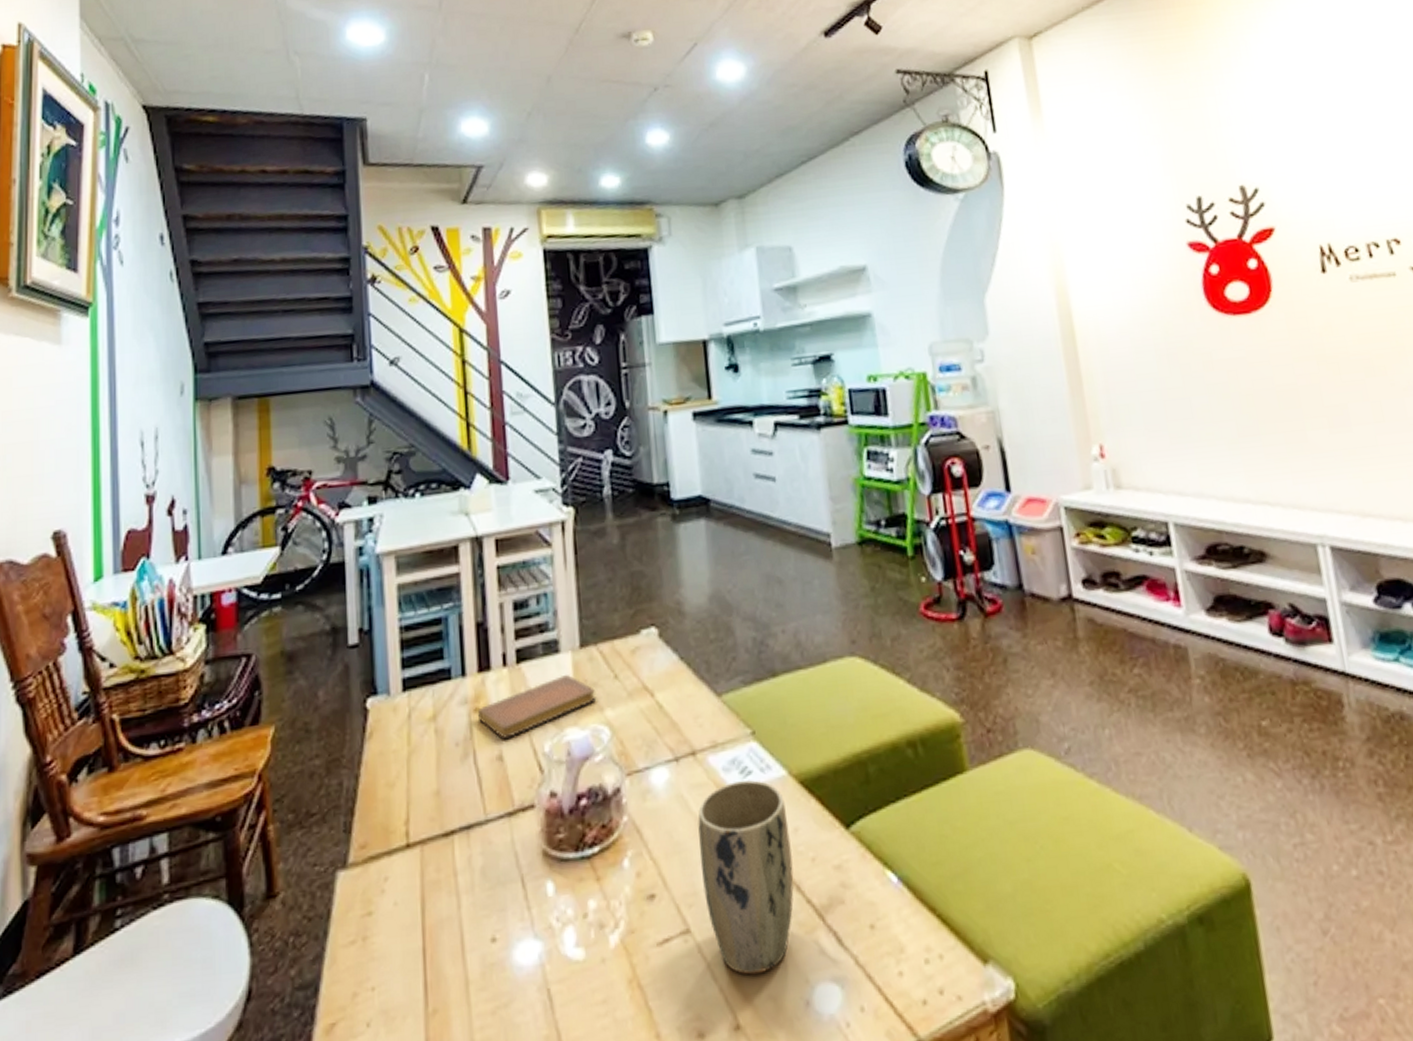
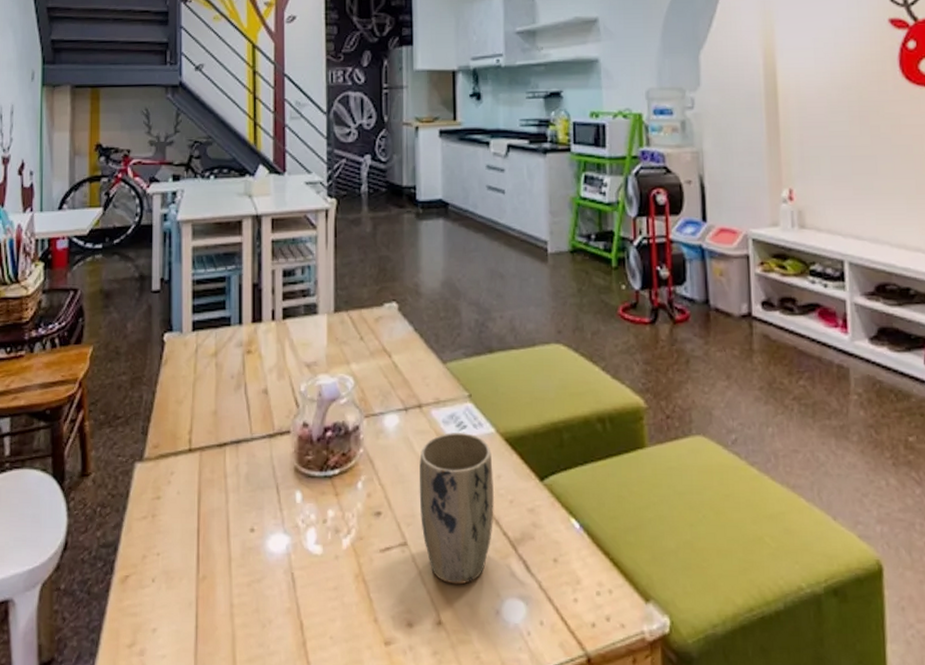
notebook: present [477,674,597,740] -> none [249,332,345,378]

